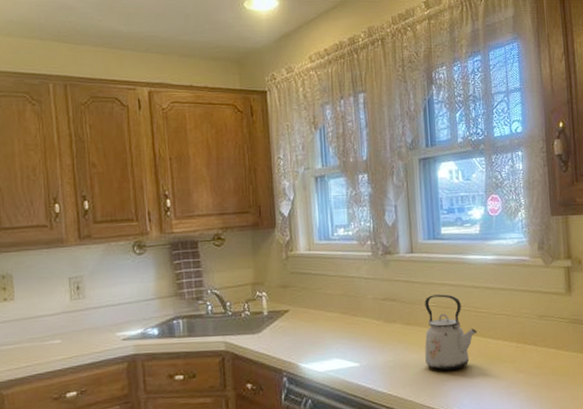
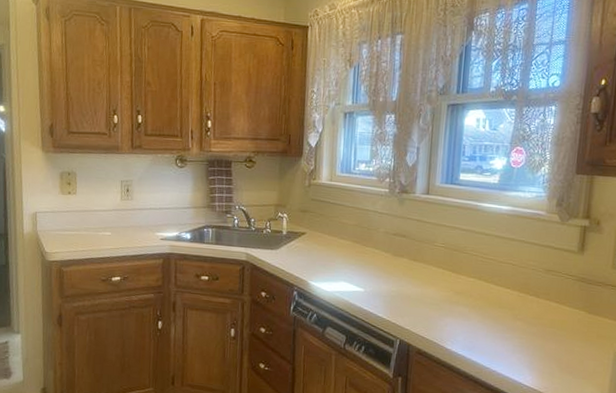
kettle: present [424,294,478,371] -> none [426,236,481,308]

